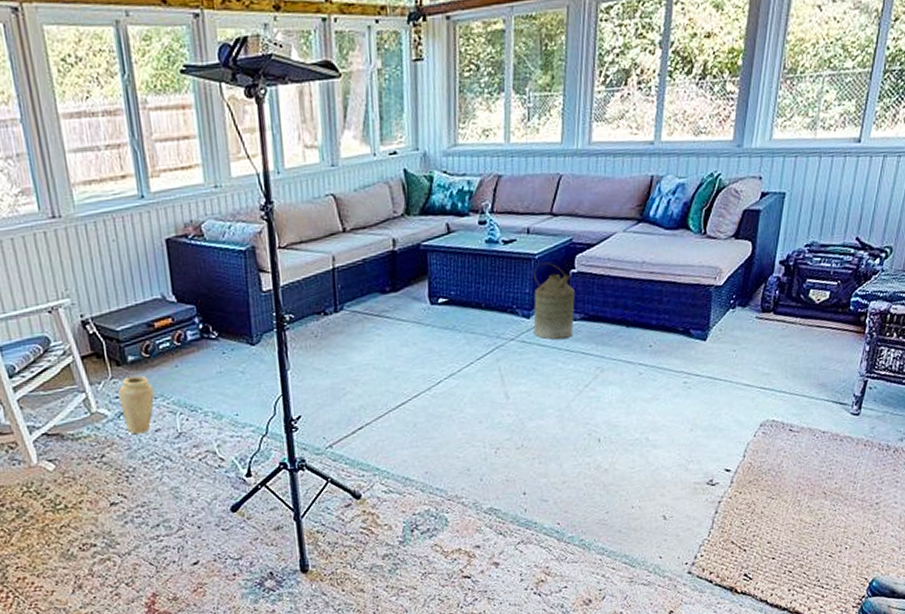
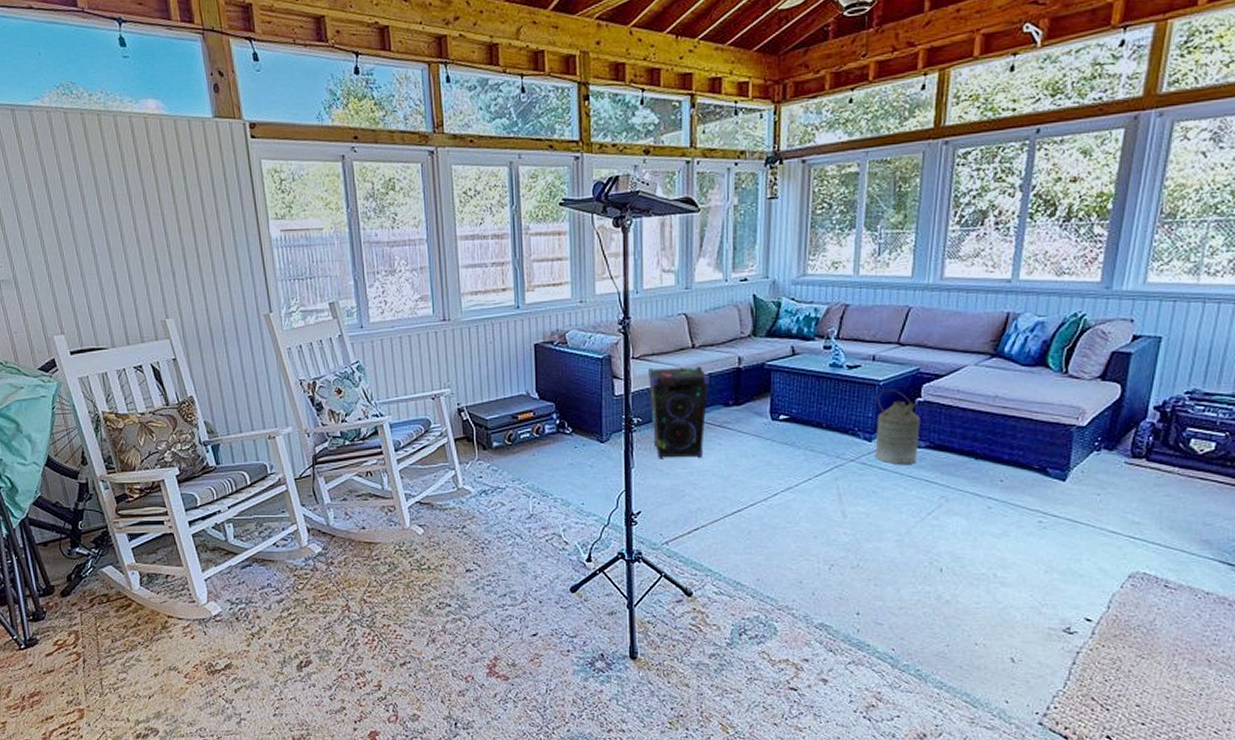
vase: present [118,375,155,435] -> none [482,460,512,511]
speaker: none [297,251,364,356] -> present [648,366,710,458]

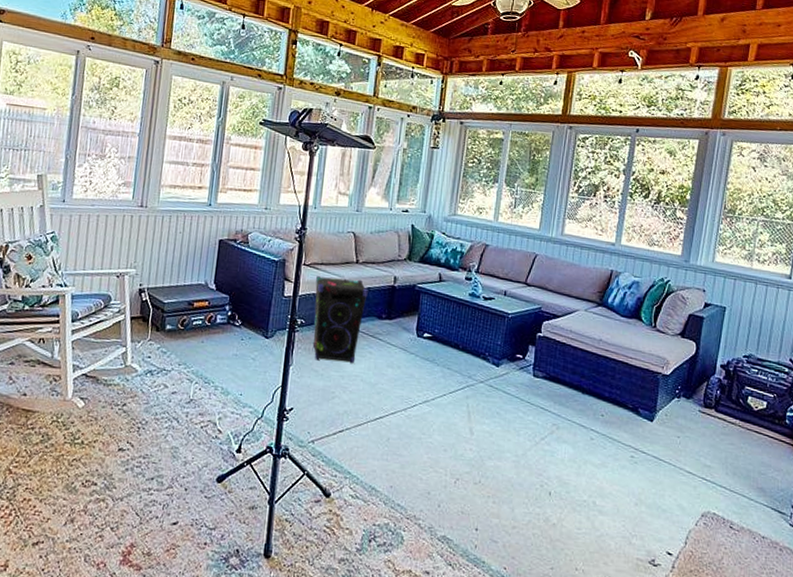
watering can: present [875,388,920,464] -> none [501,321,540,391]

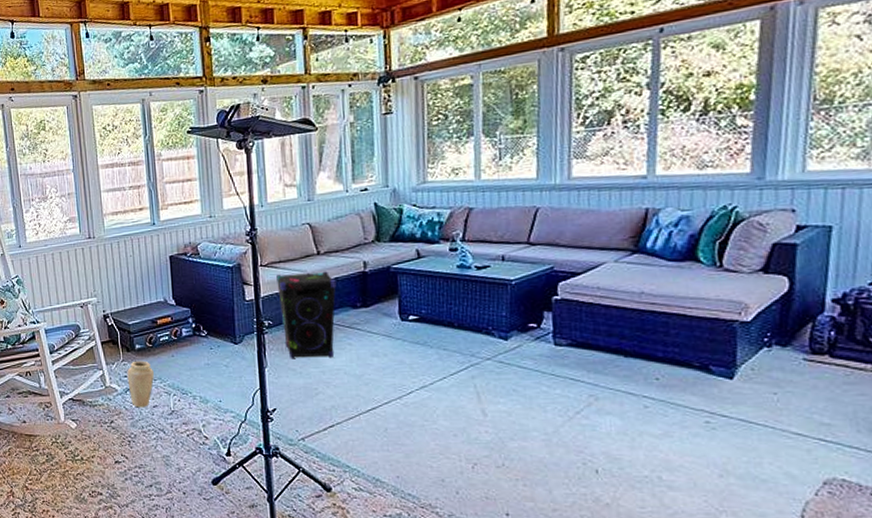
vase: none [149,342,180,393] -> present [127,360,154,408]

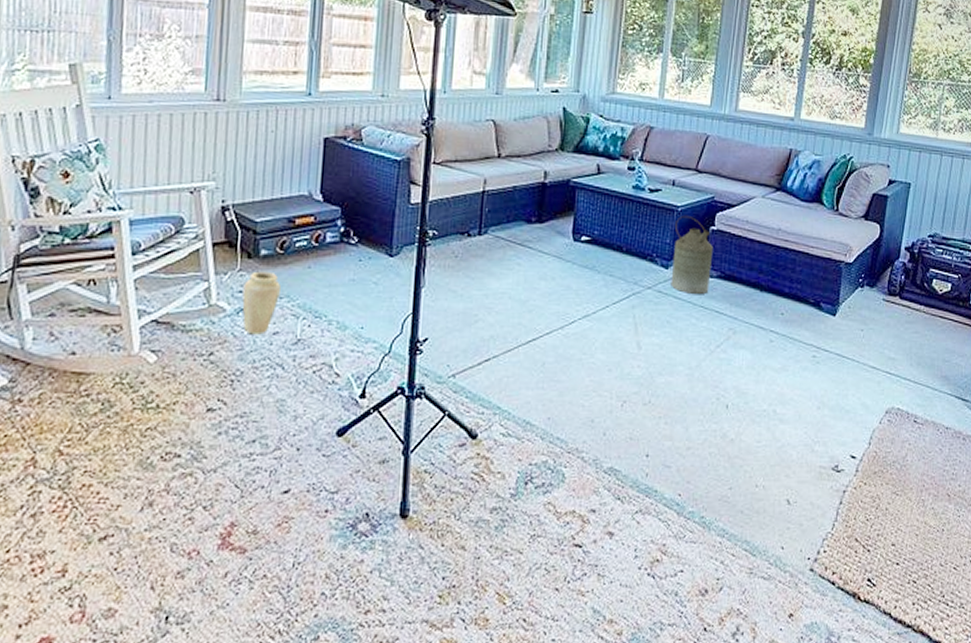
speaker: present [276,271,336,358] -> none [448,176,514,278]
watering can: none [510,287,560,363] -> present [671,215,713,294]

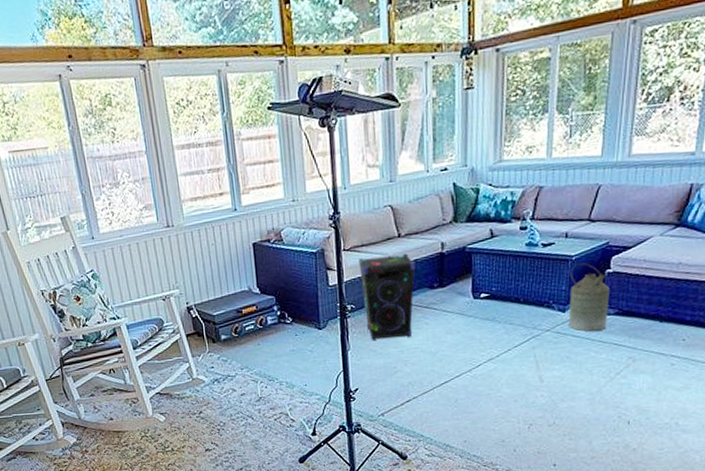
vase: present [242,271,281,335] -> none [213,351,241,397]
speaker: none [448,176,514,278] -> present [359,253,416,340]

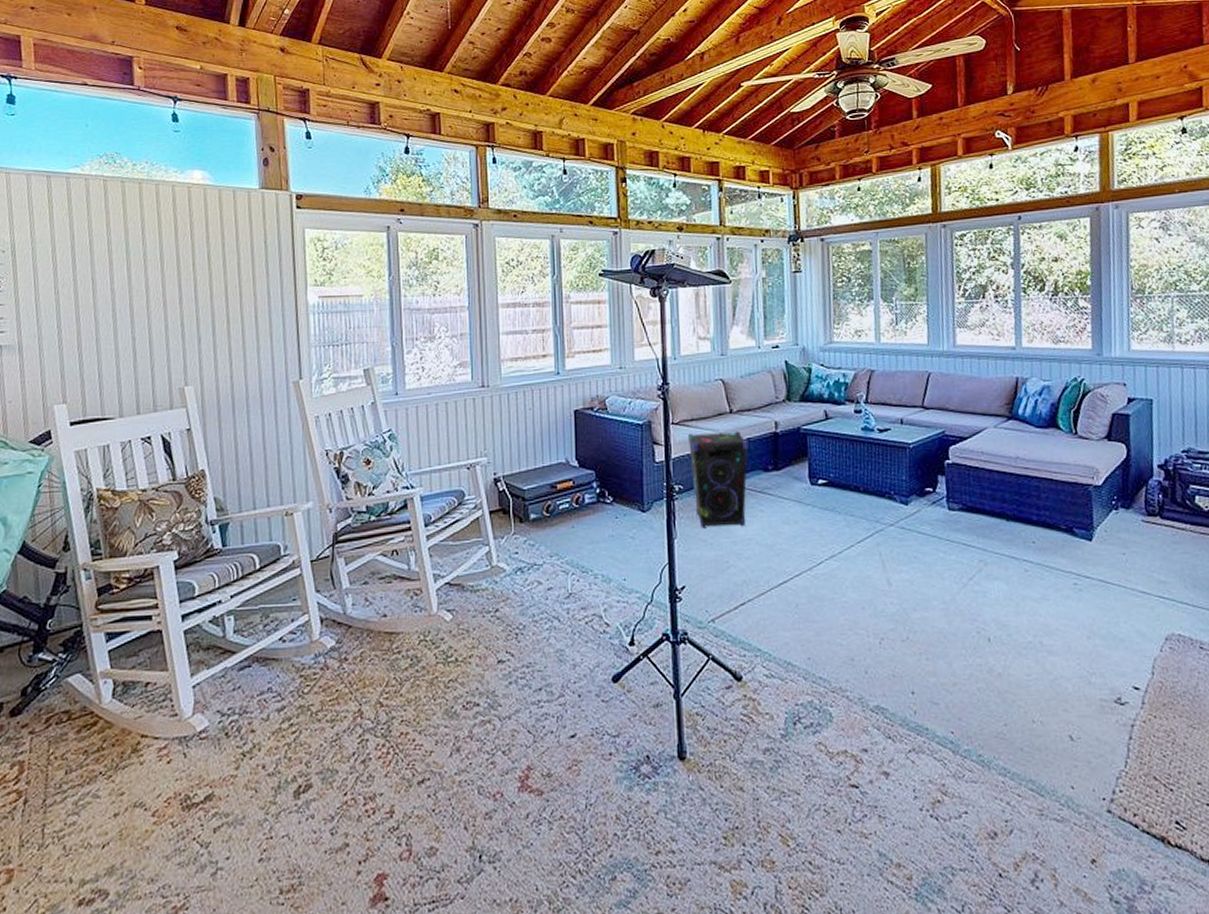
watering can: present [568,262,610,332] -> none [909,451,953,528]

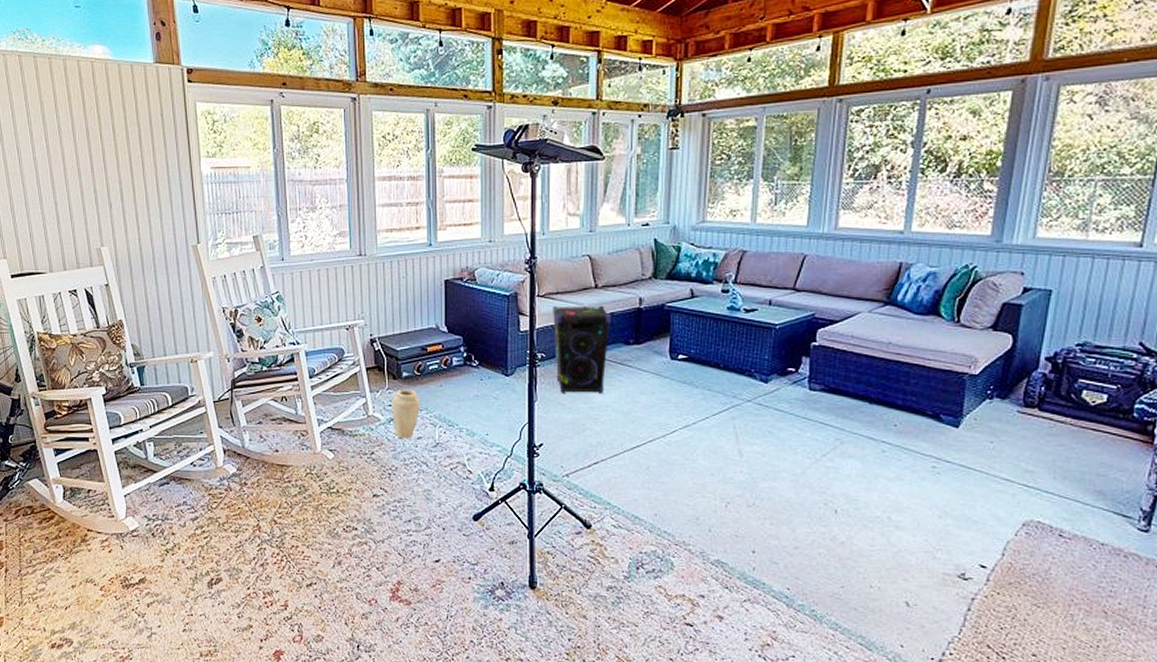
vase: none [518,533,550,591] -> present [392,389,420,439]

